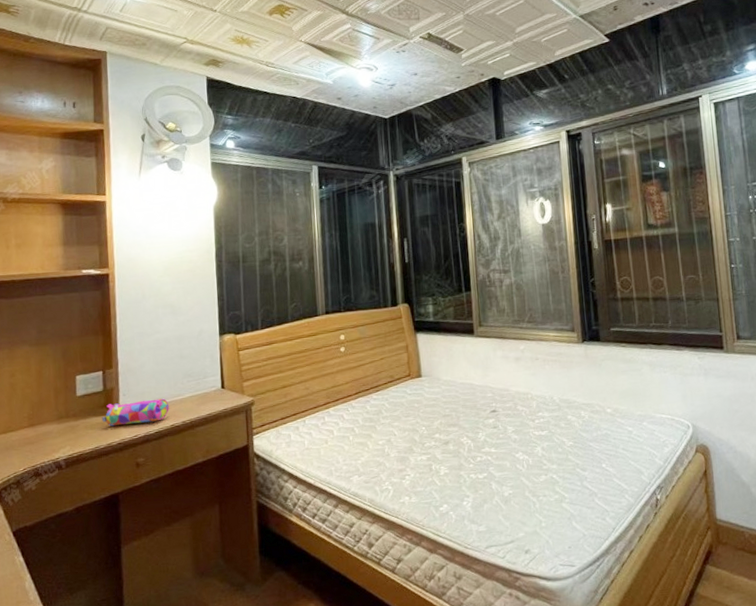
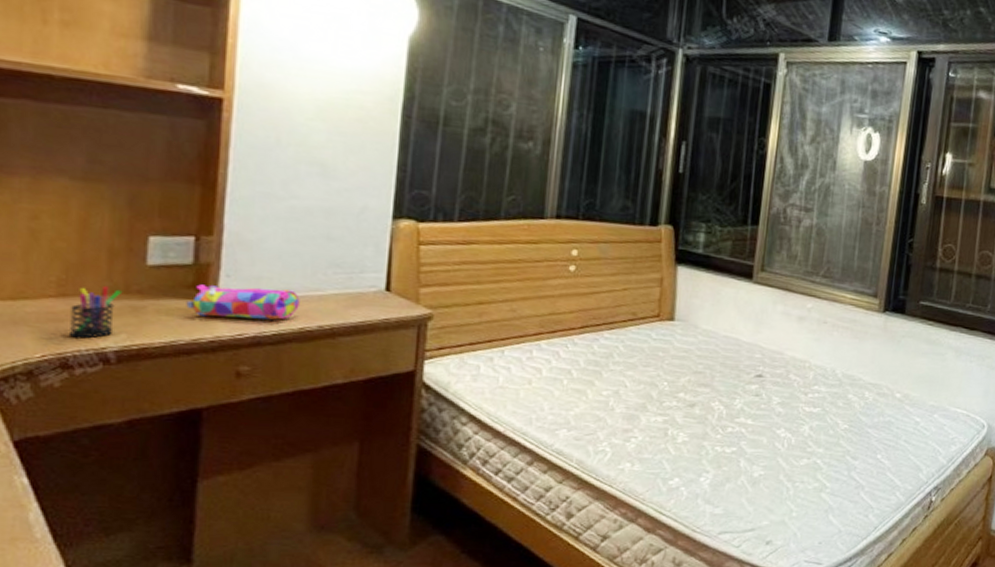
pen holder: none [37,414,65,454] -> present [70,285,123,339]

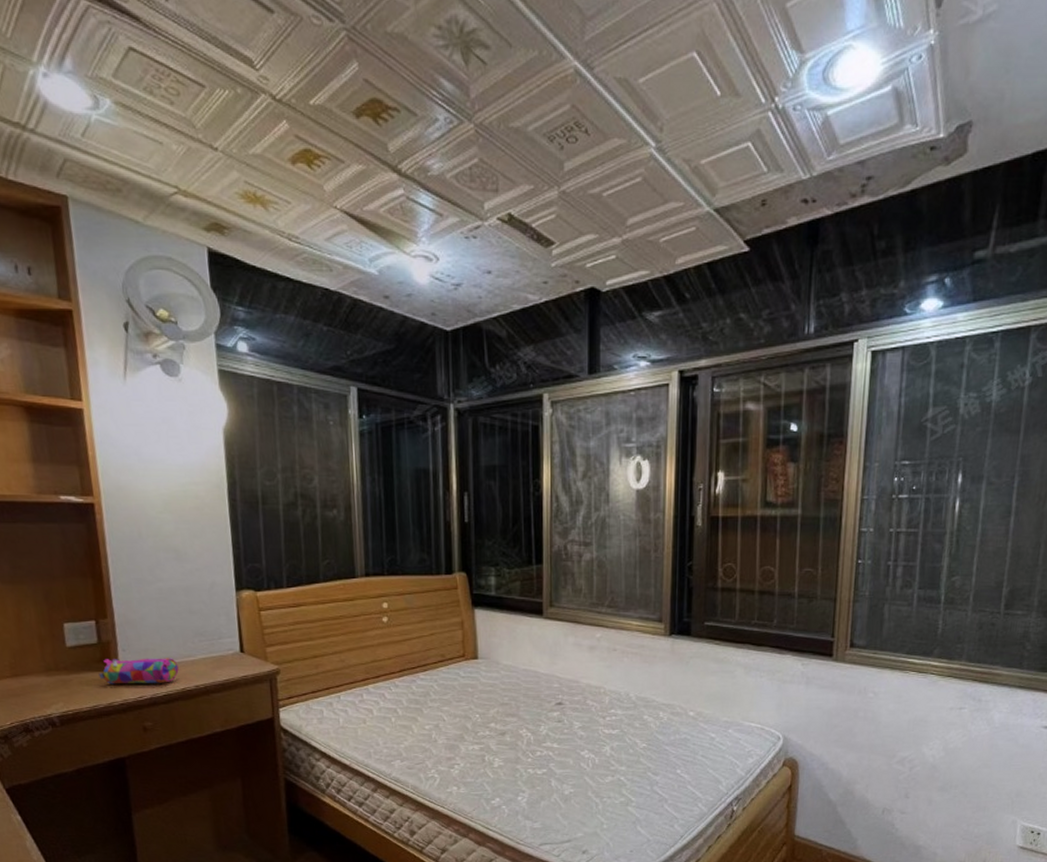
pen holder: present [70,285,123,339] -> none [22,665,54,708]

